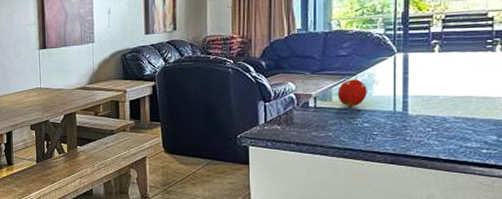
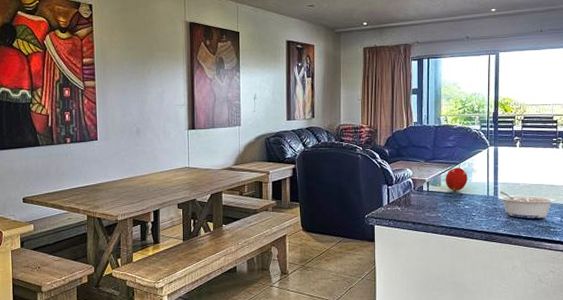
legume: none [409,106,491,138] -> present [498,191,556,219]

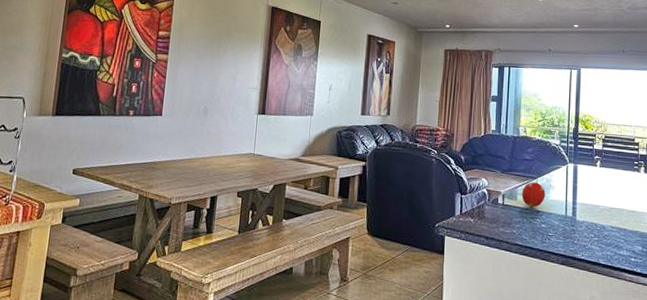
legume: present [498,191,556,219] -> none [577,212,637,246]

